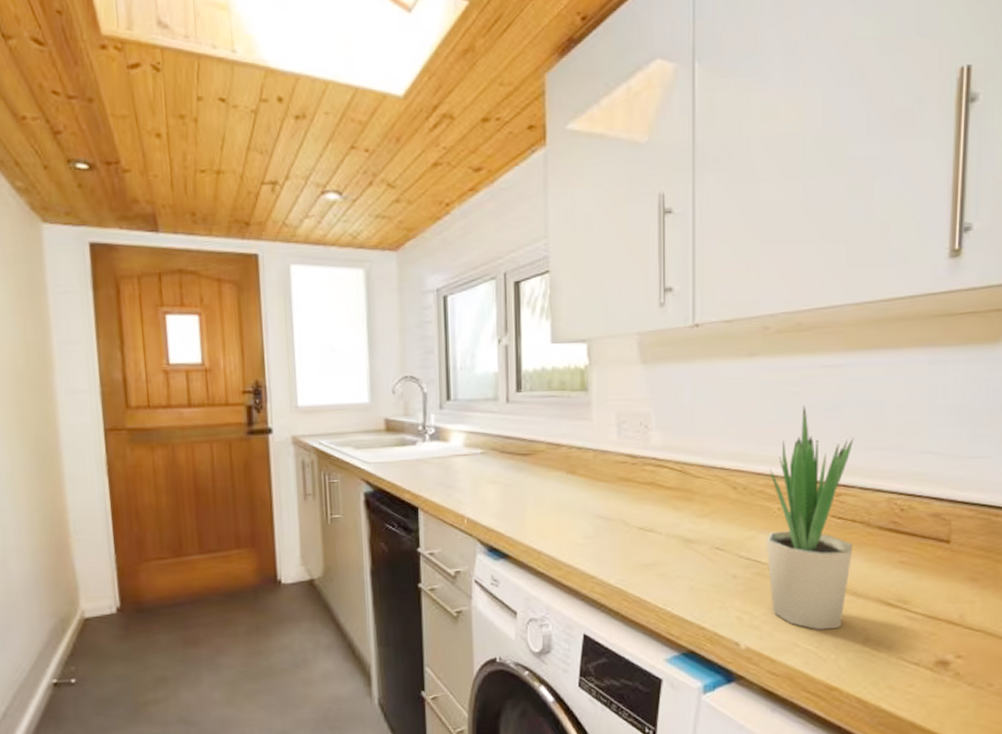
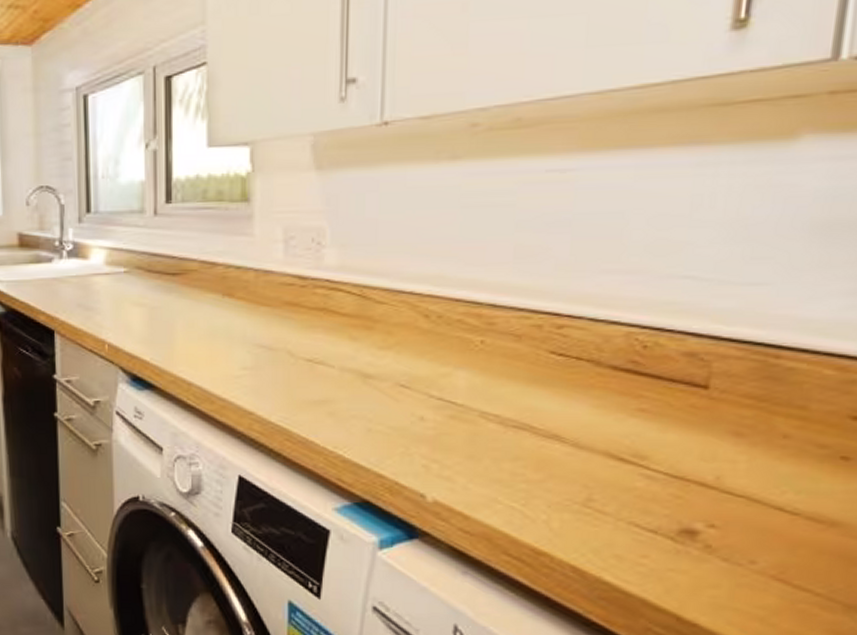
potted plant: present [766,406,854,630] -> none [463,219,585,485]

